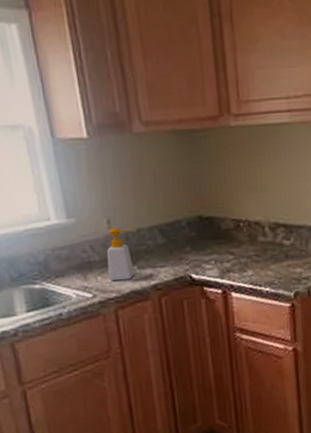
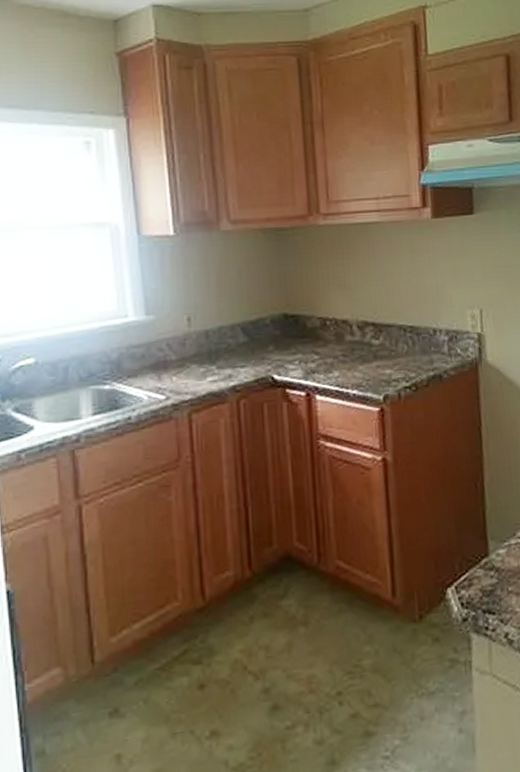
soap bottle: present [106,227,136,281] -> none [184,325,217,382]

